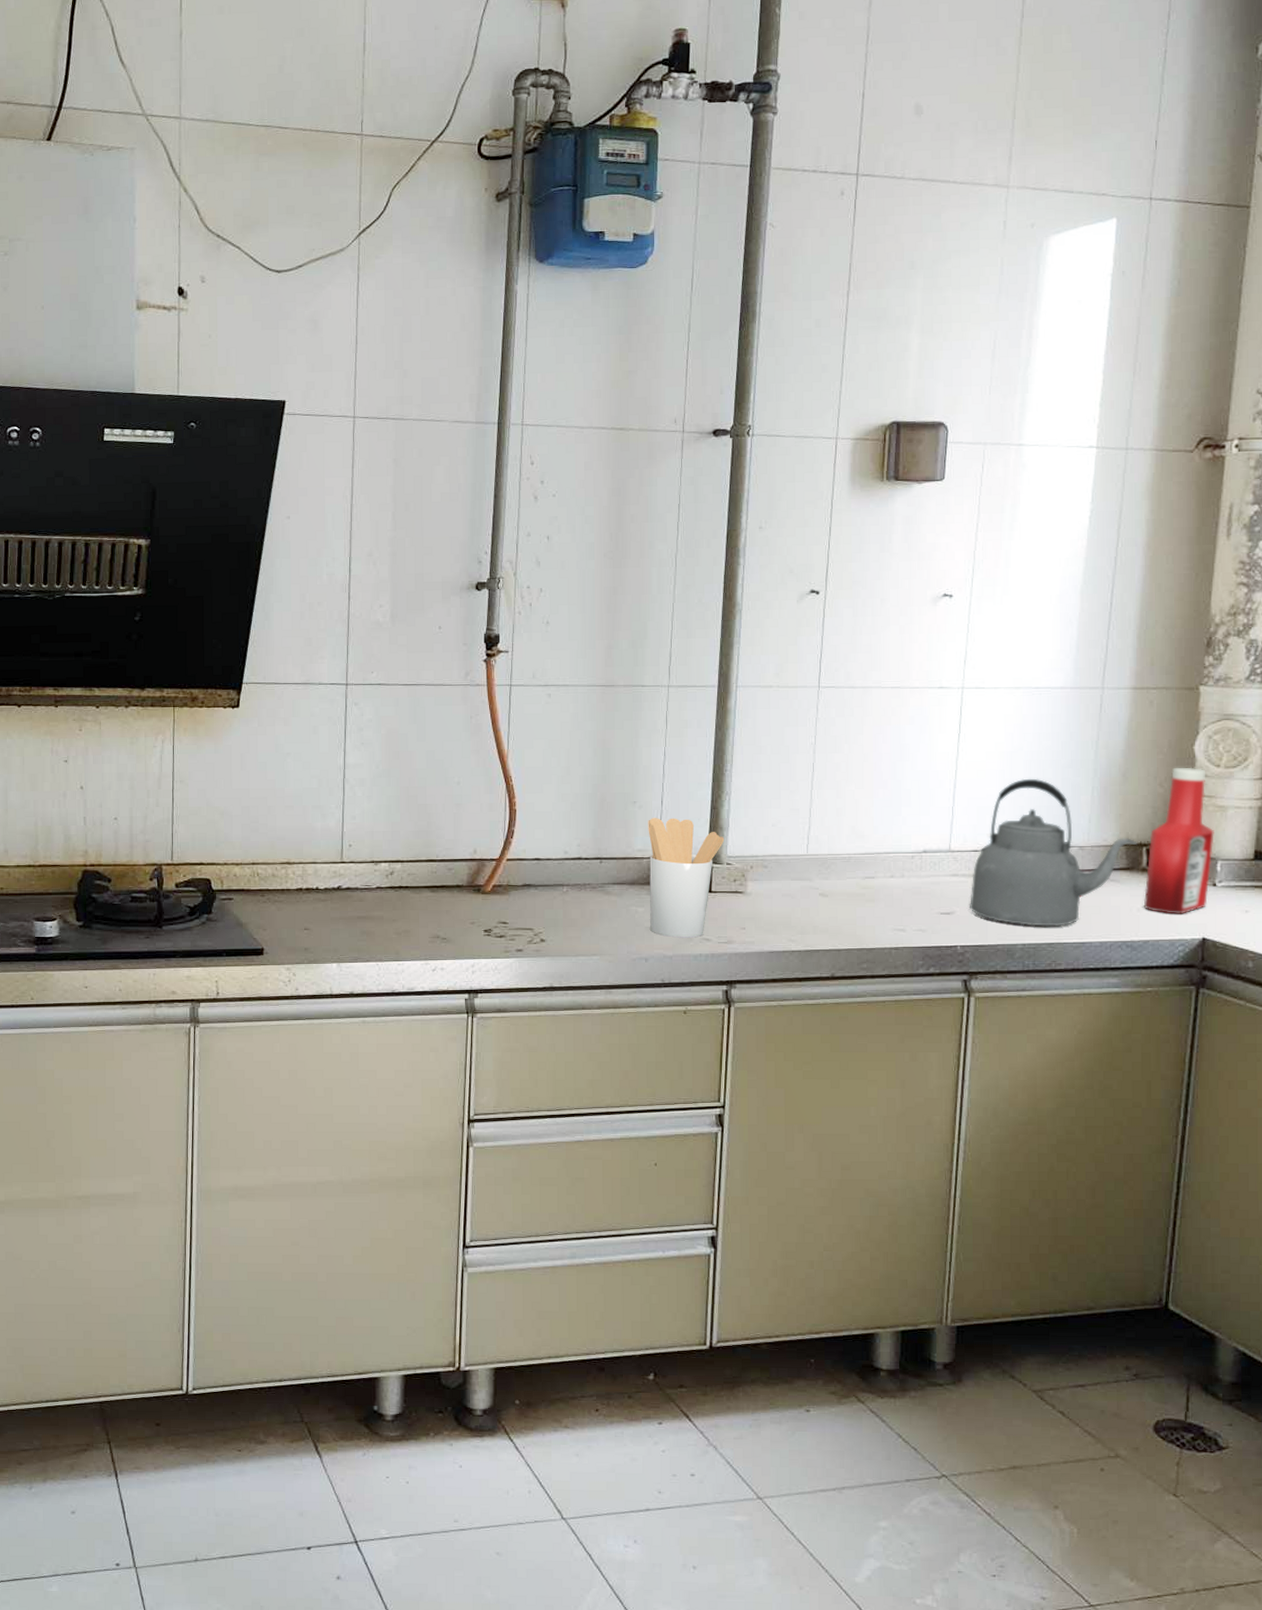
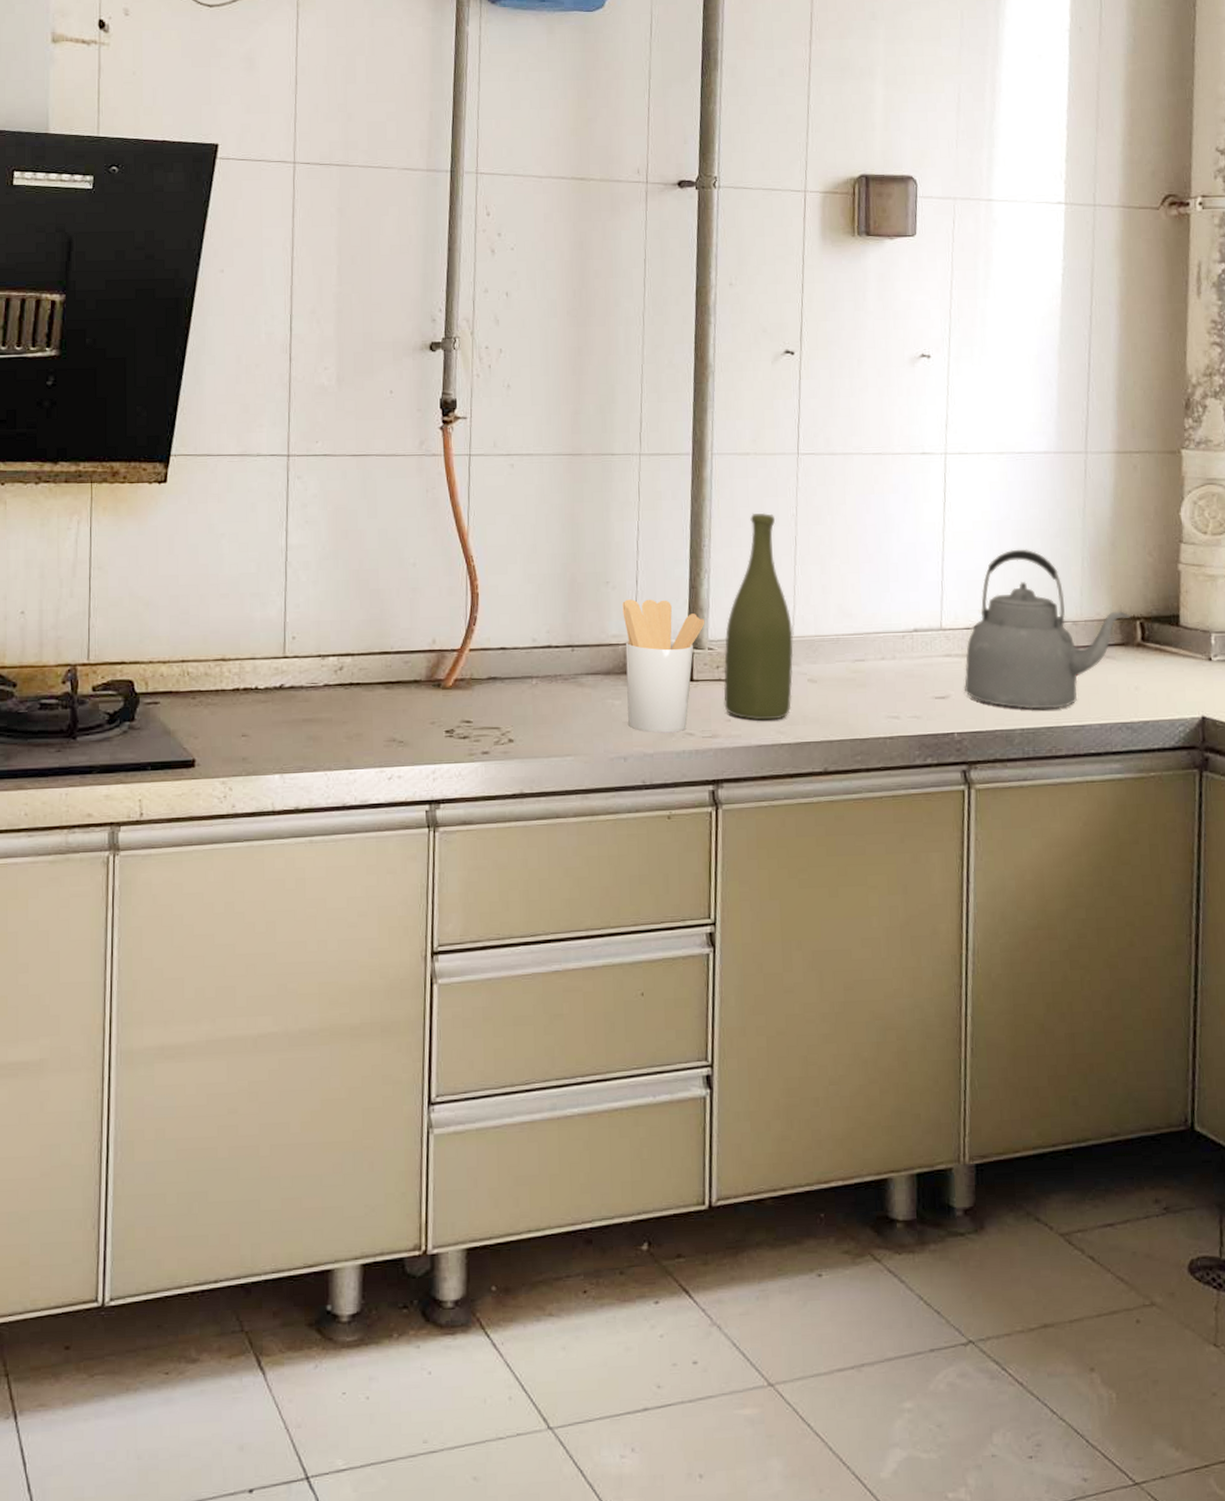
bottle: none [739,741,808,929] -> present [723,512,794,721]
ketchup bottle: present [1144,767,1214,914] -> none [1140,534,1206,692]

